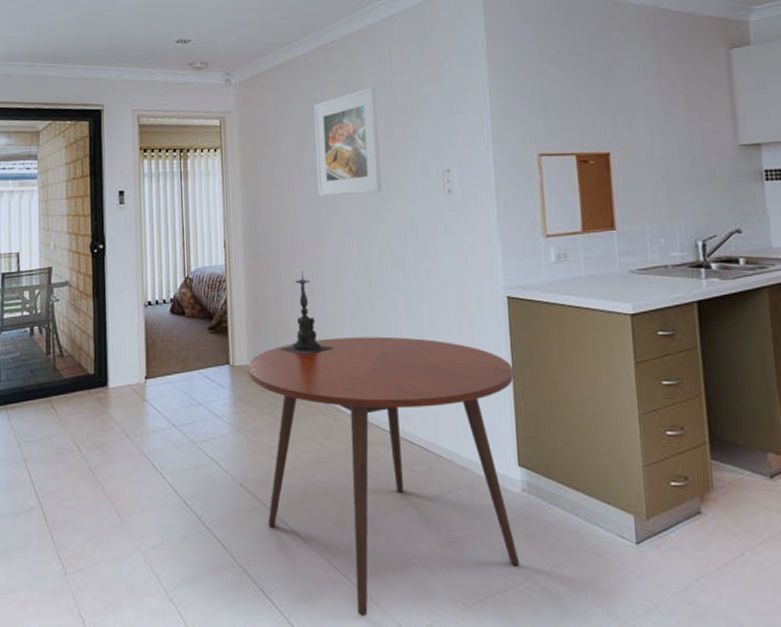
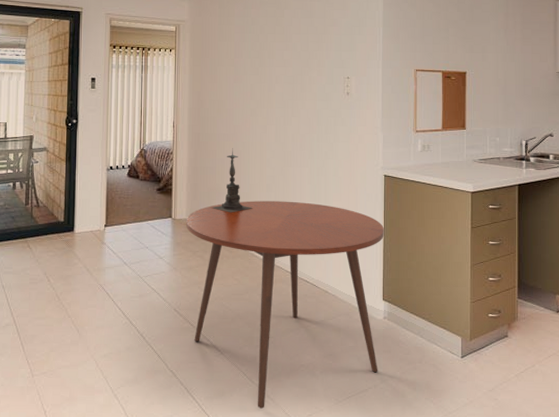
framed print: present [314,86,382,197] -> none [248,9,298,92]

